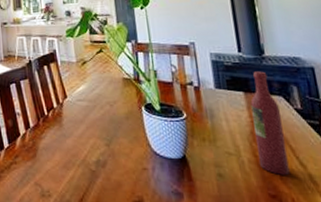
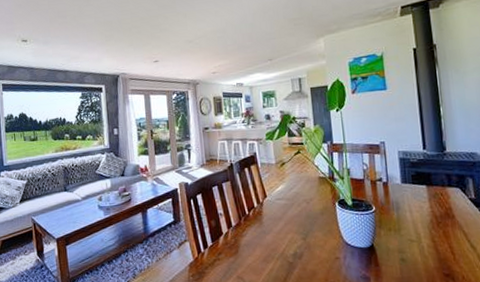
wine bottle: present [250,71,290,175] -> none [432,166,462,257]

